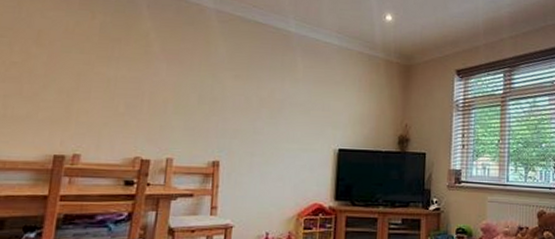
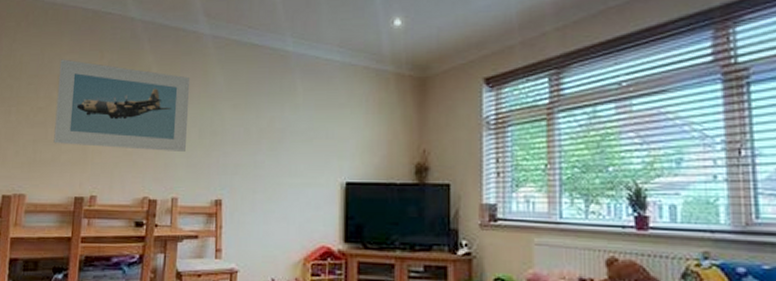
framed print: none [30,14,192,116] -> present [54,59,191,153]

